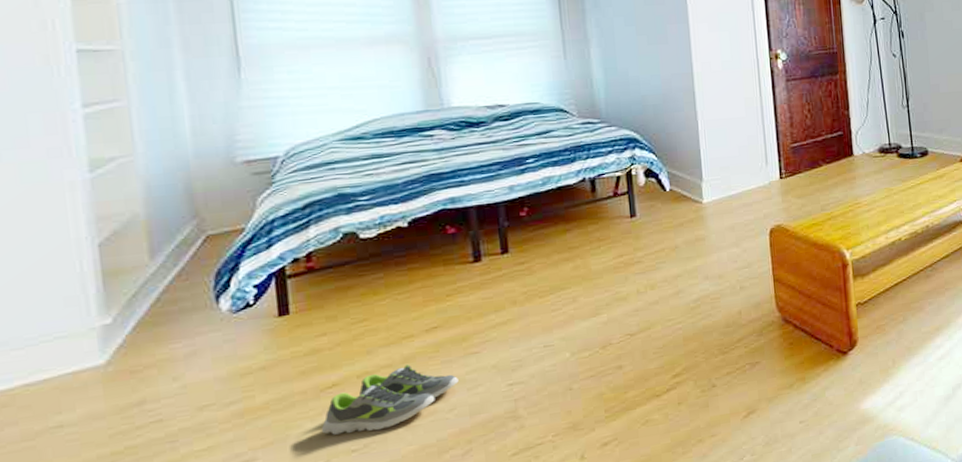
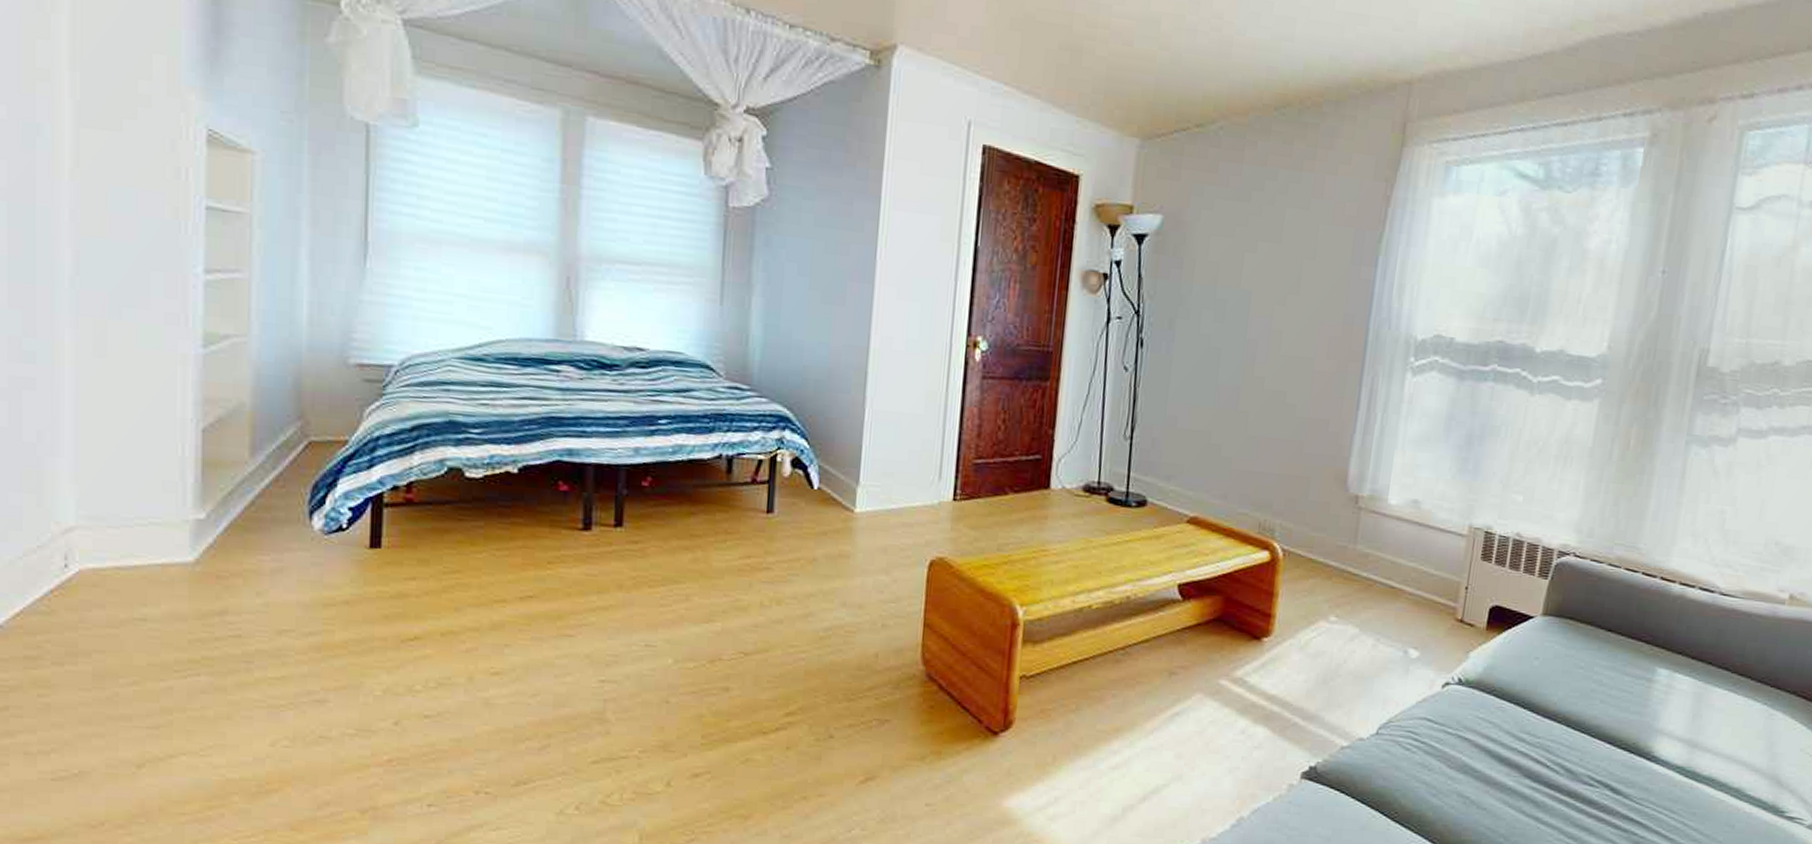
athletic shoe: present [321,364,459,435] -> none [396,632,547,700]

